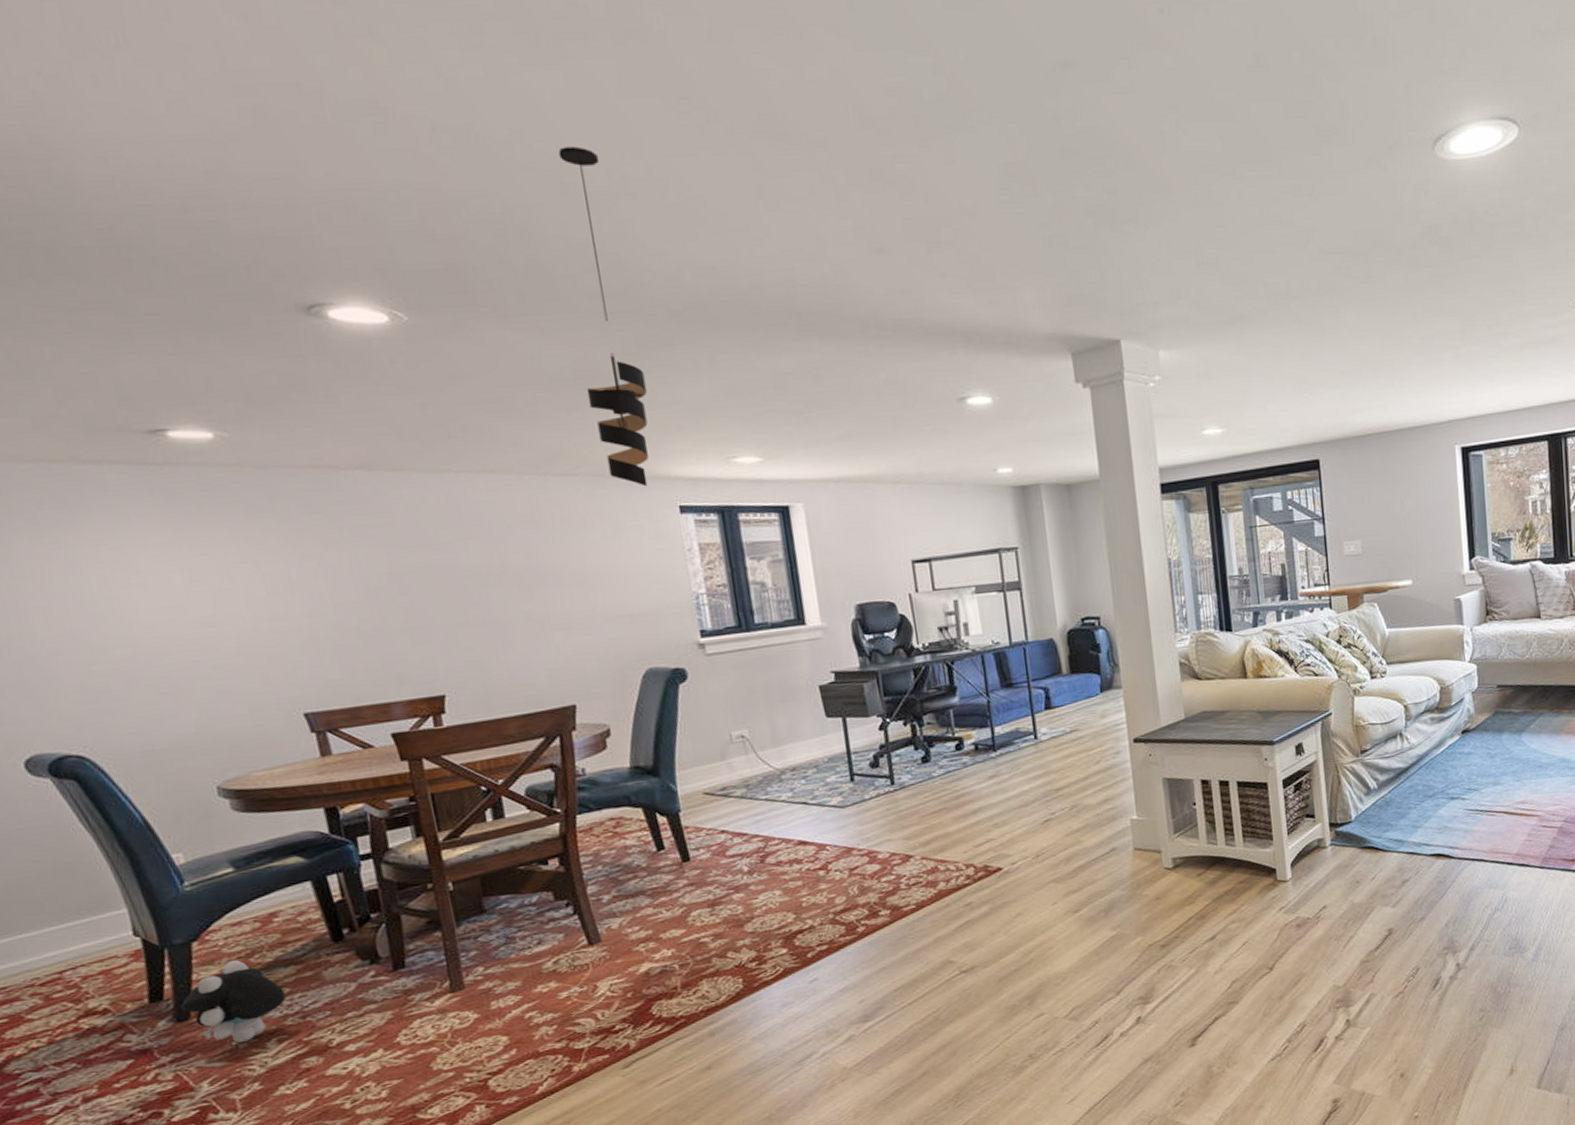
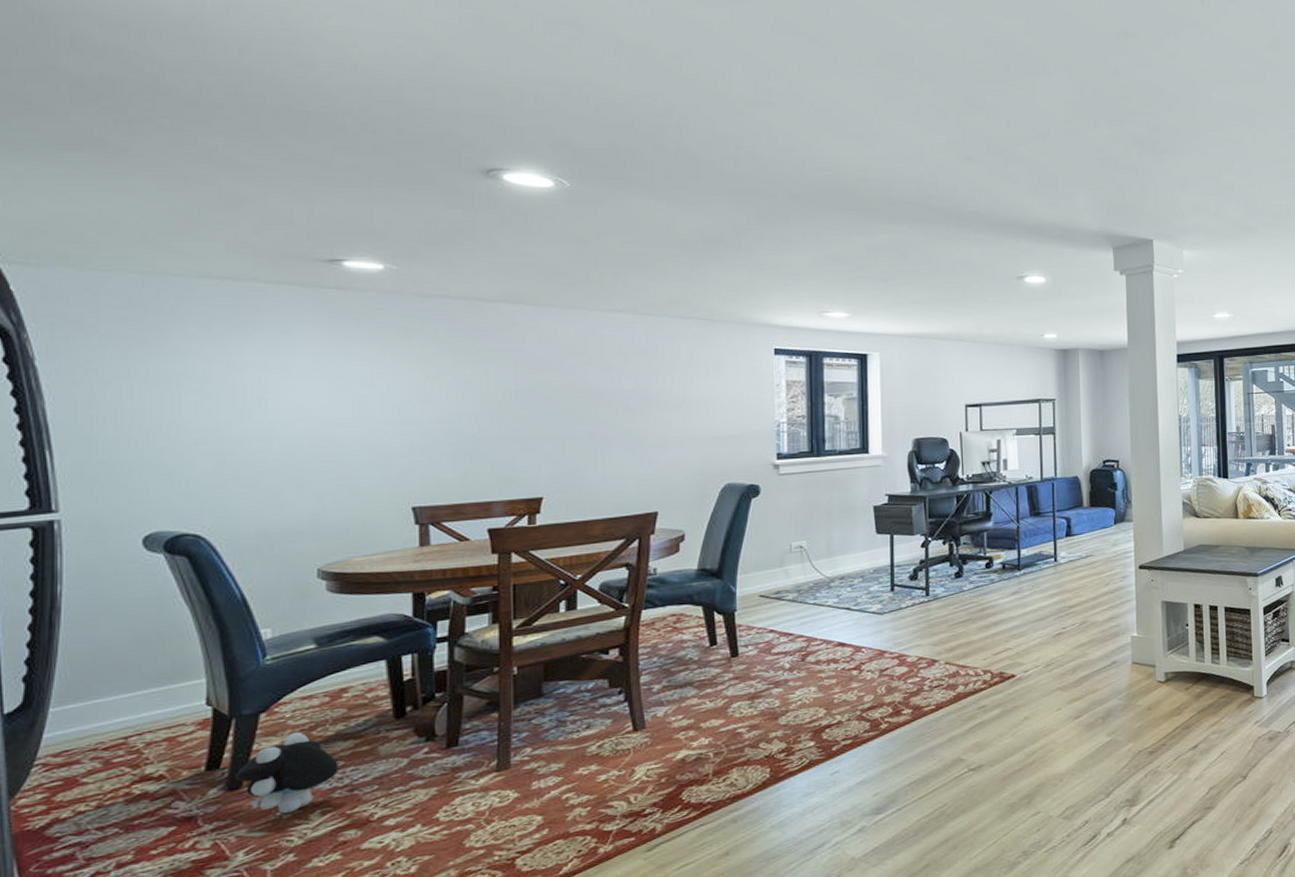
pendant light: present [558,146,649,487] -> none [710,64,761,331]

